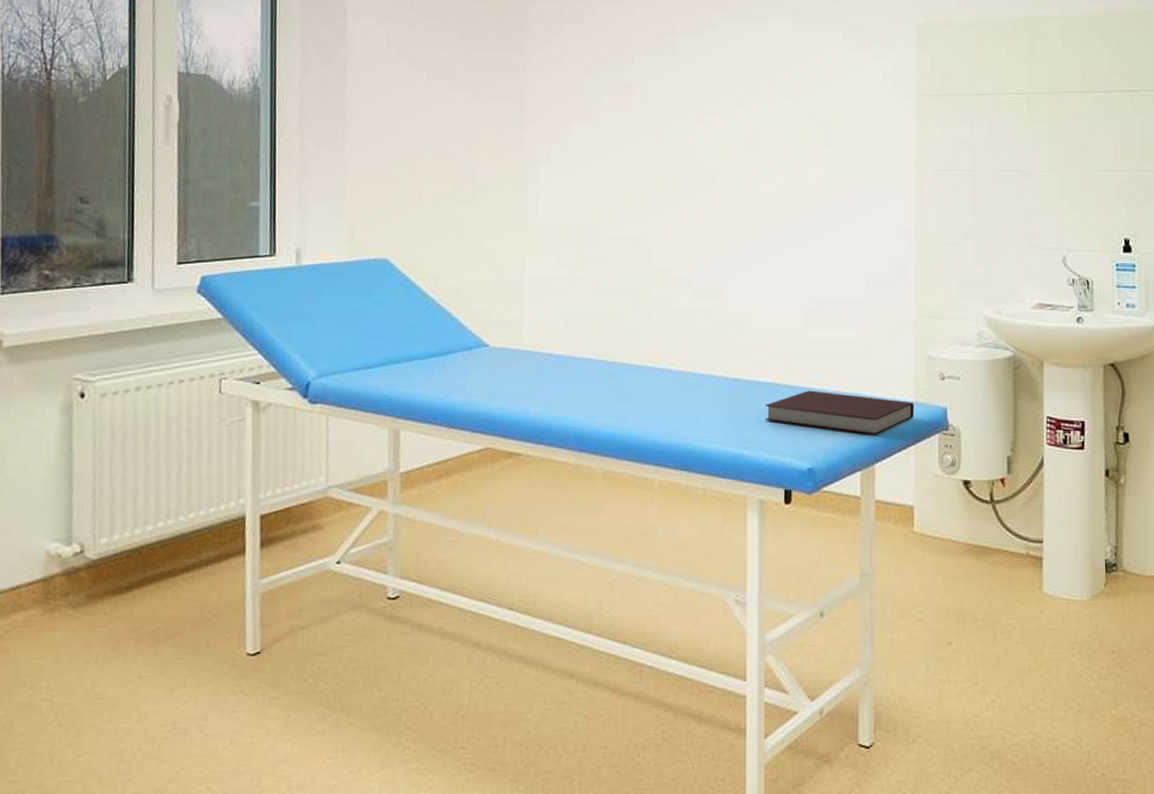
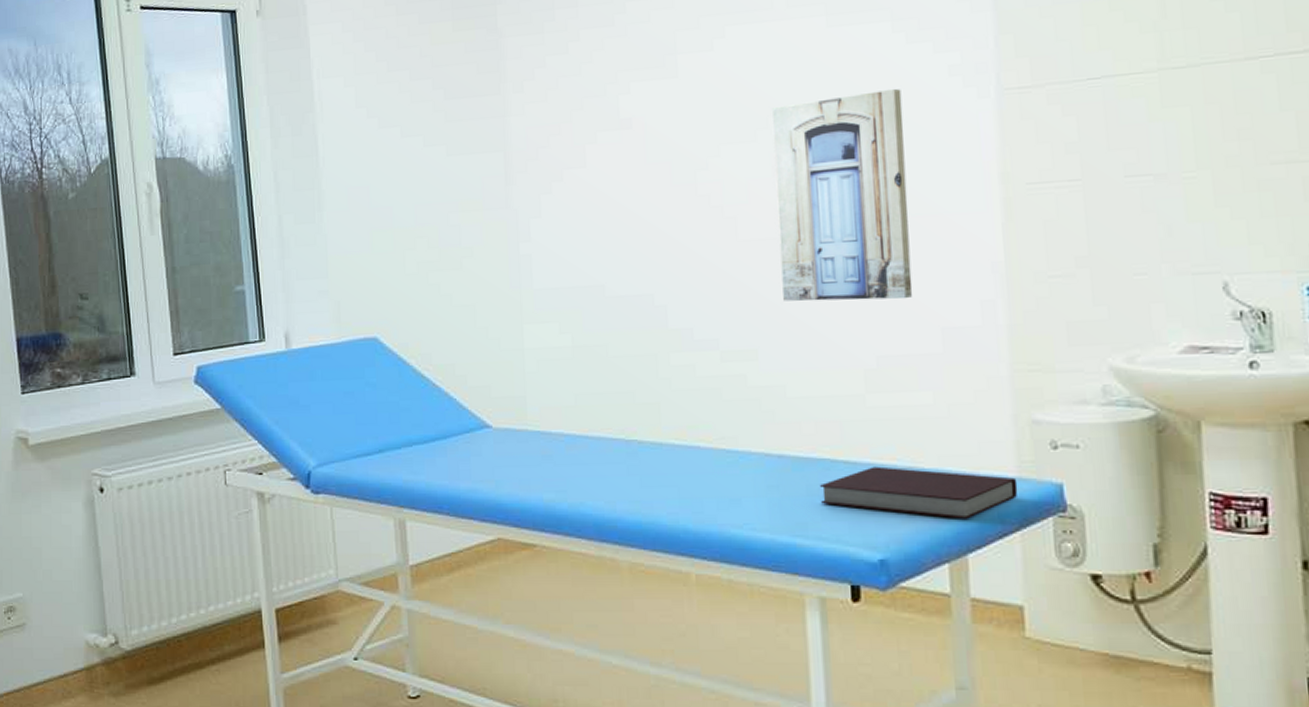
wall art: none [747,85,847,254] -> present [772,89,913,301]

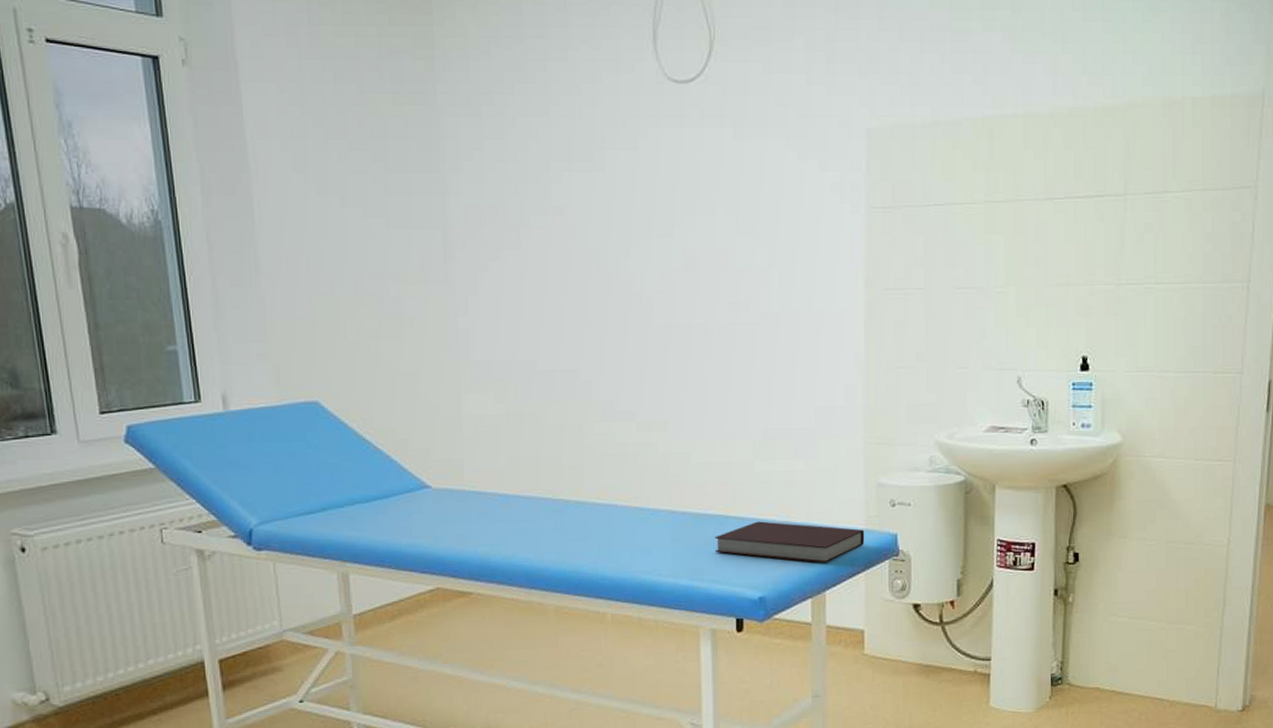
wall art: present [772,89,913,301] -> none [685,200,794,382]

